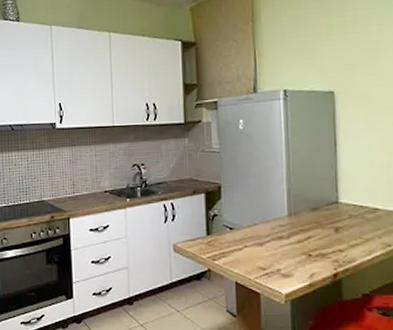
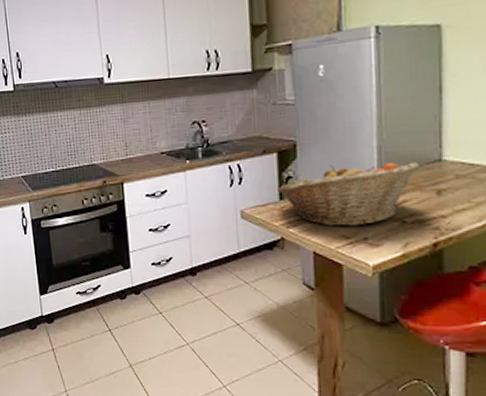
fruit basket: none [205,204,320,259] -> present [278,162,419,226]

